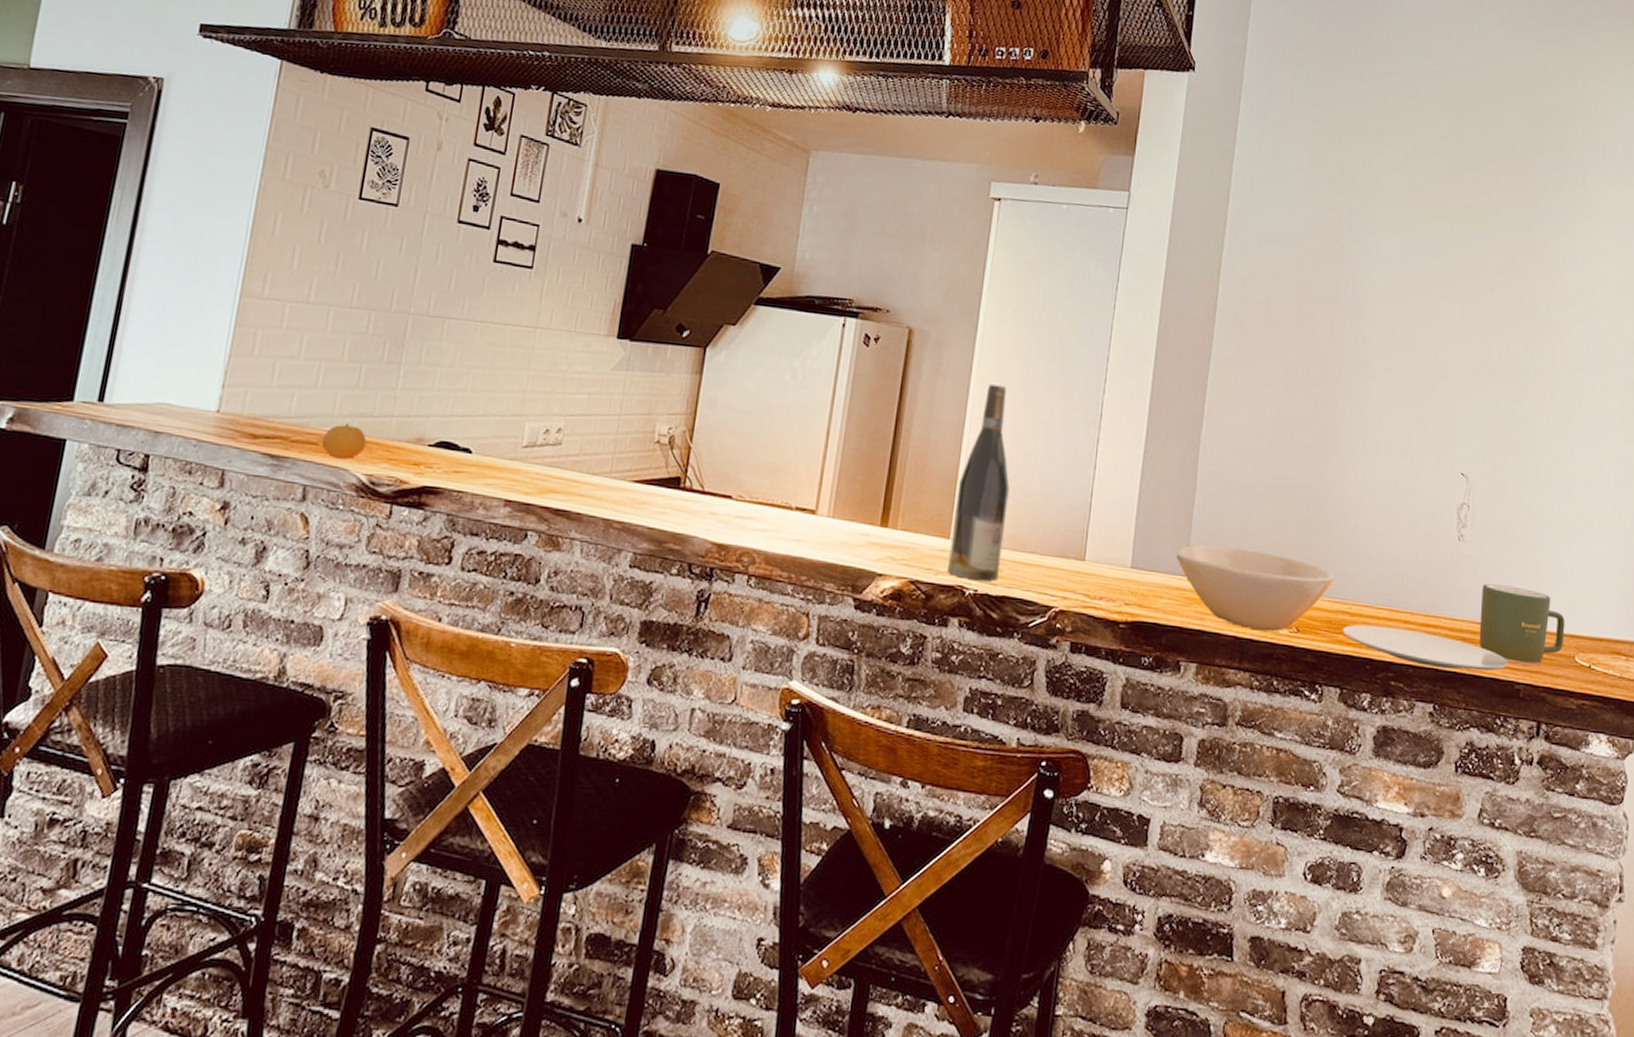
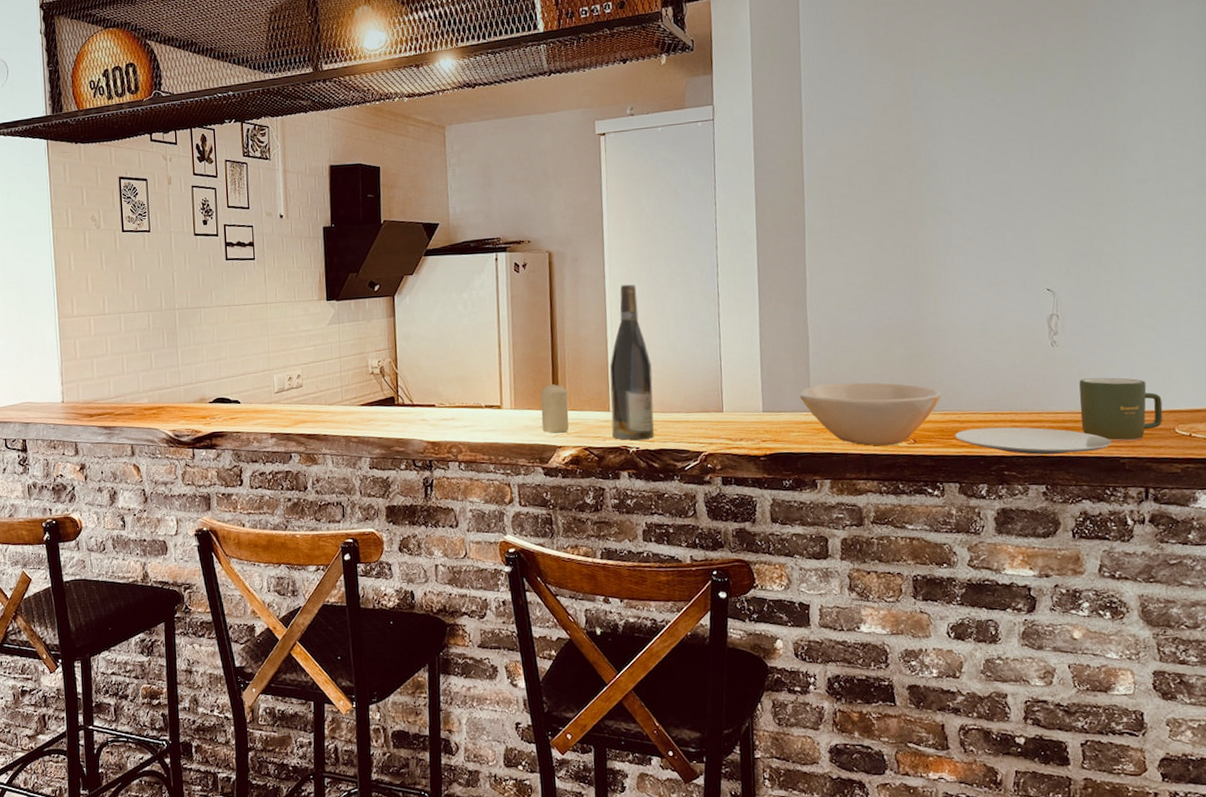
fruit: present [321,422,367,459] -> none [136,395,166,422]
candle: none [862,493,902,557] -> present [541,384,569,433]

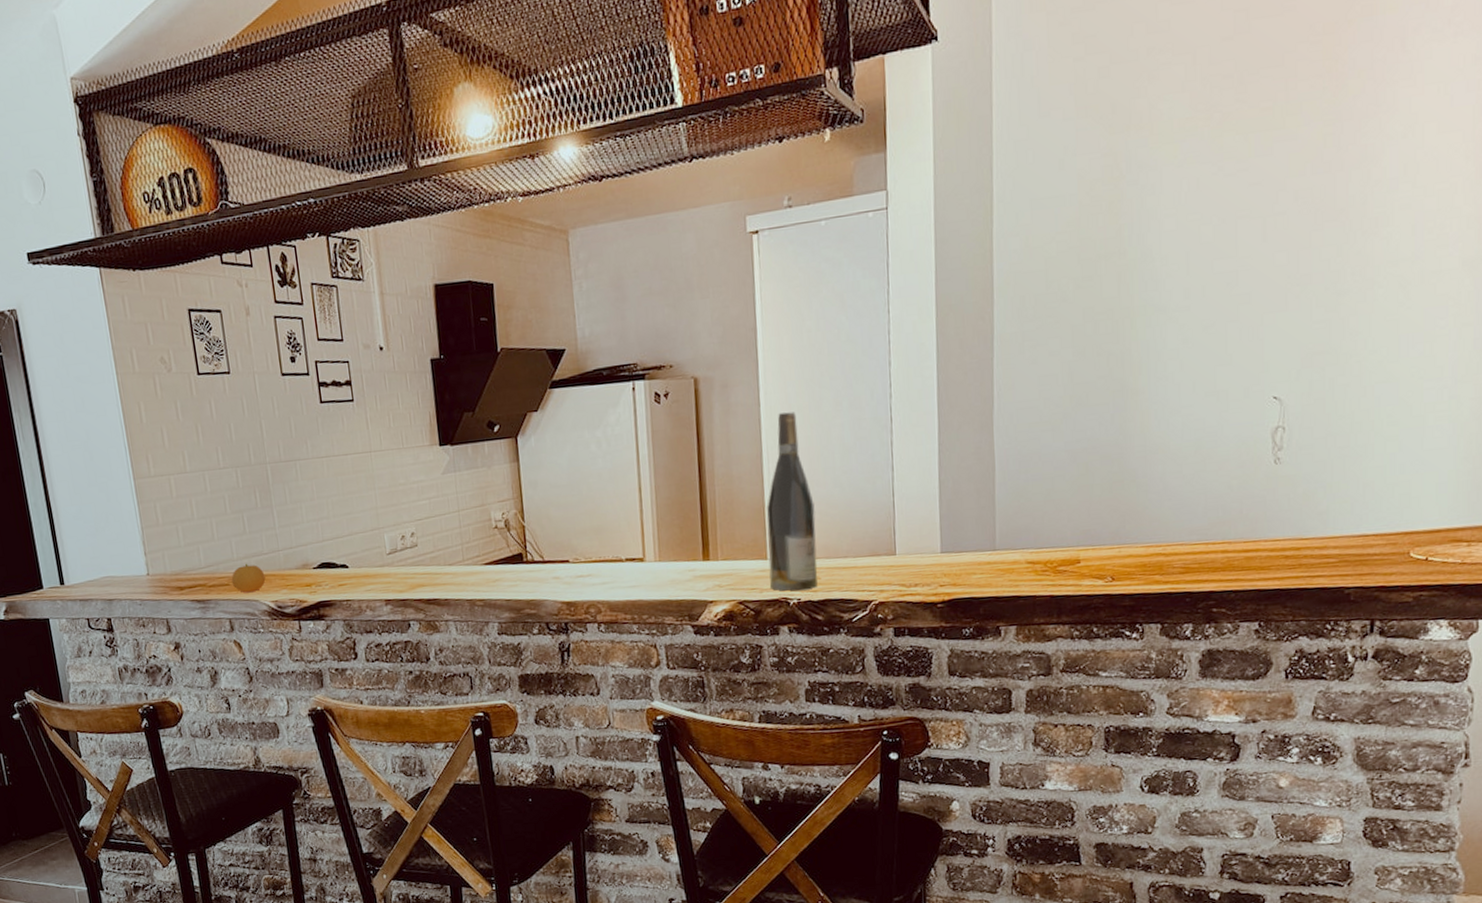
fruit: none [136,395,166,422] -> present [231,563,266,593]
candle: present [541,384,569,433] -> none [688,530,721,587]
bowl: present [799,382,941,446] -> none [983,513,1145,586]
plate: present [954,427,1111,455] -> none [1158,557,1336,589]
mug: present [1079,377,1163,443] -> none [1303,497,1397,571]

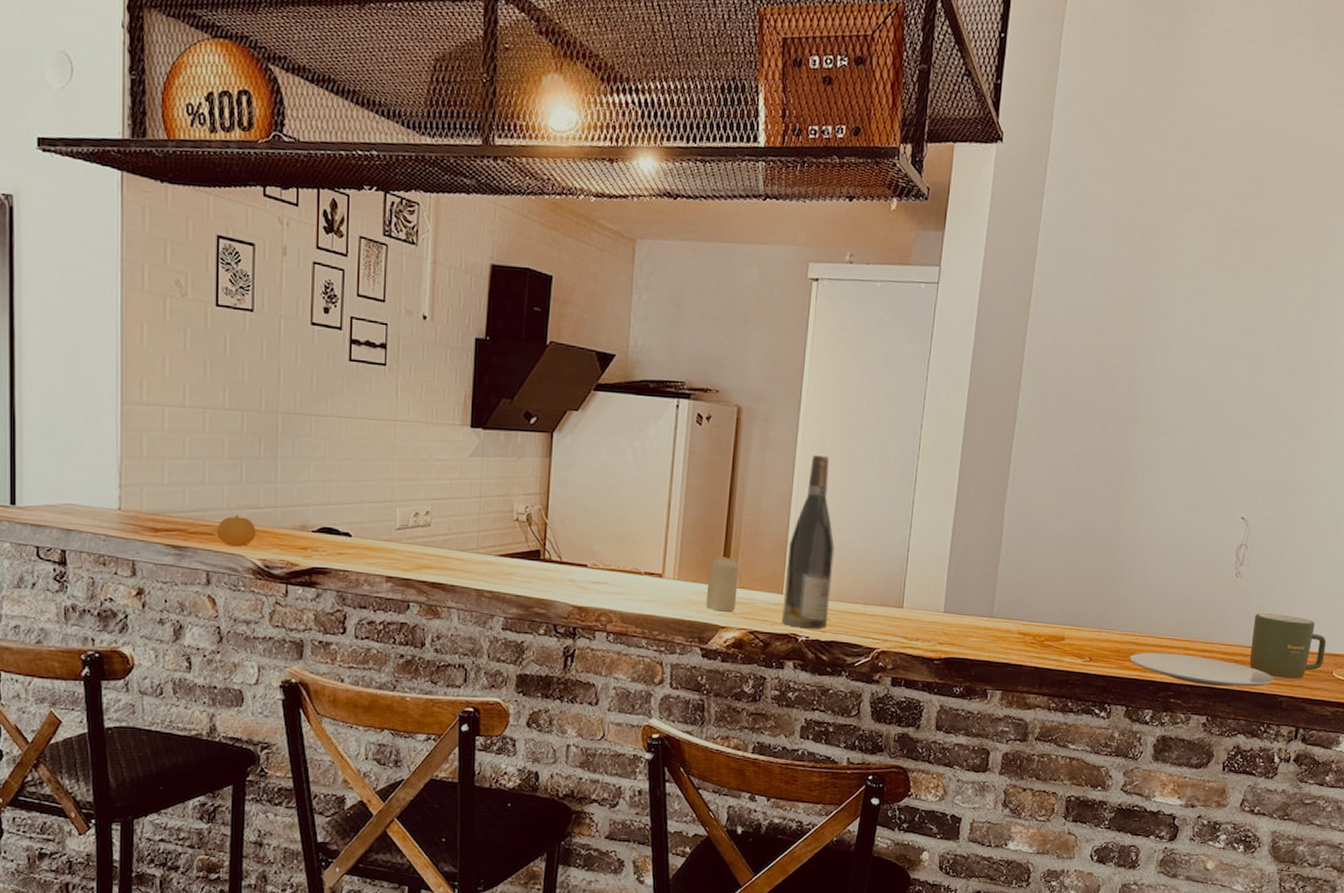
candle: none [688,530,721,587] -> present [706,556,739,612]
plate: none [1158,557,1336,589] -> present [1129,652,1274,687]
mug: none [1303,497,1397,571] -> present [1249,613,1327,682]

